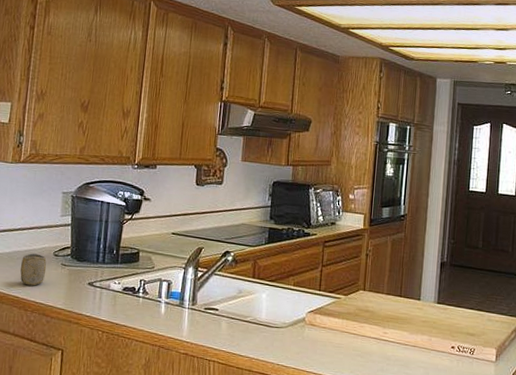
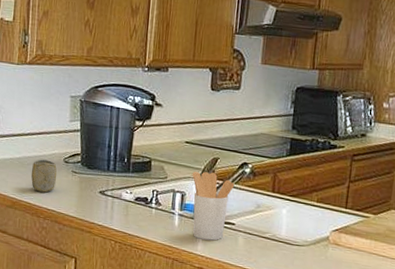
utensil holder: none [178,261,218,327] -> present [192,172,235,241]

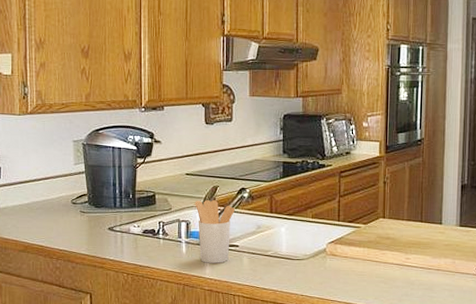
cup: present [31,159,57,193] -> none [40,203,66,234]

